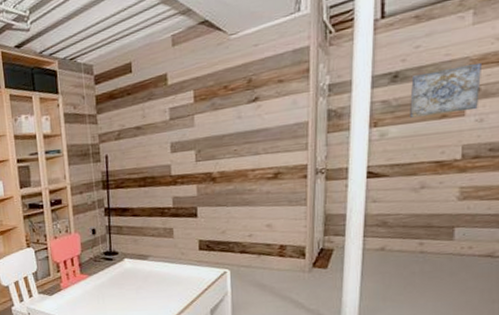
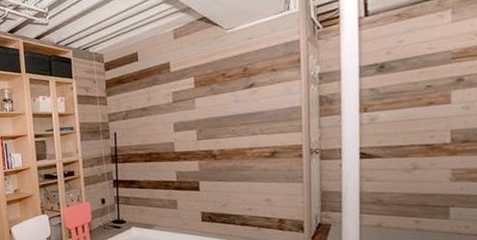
wall art: present [410,62,481,118] -> none [397,55,464,104]

